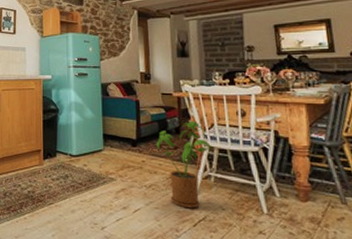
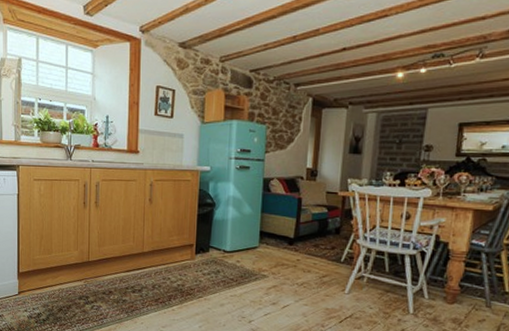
house plant: present [156,120,212,209] -> none [313,221,370,307]

